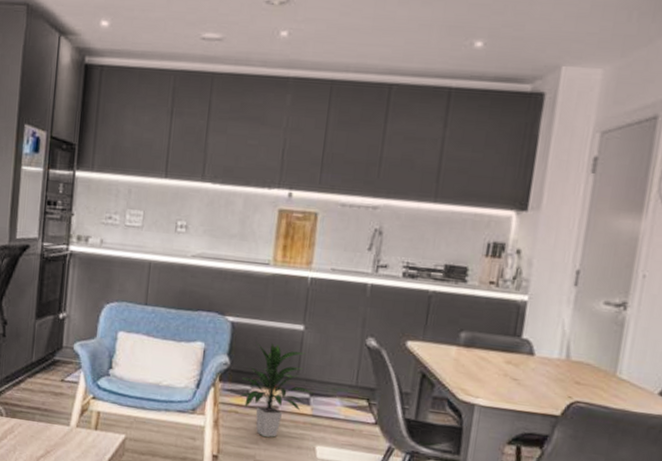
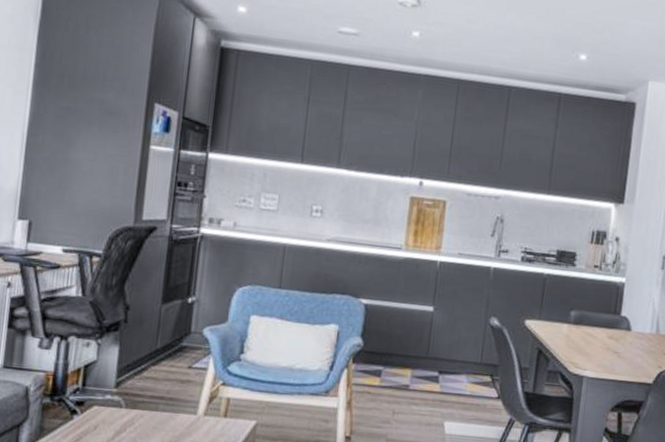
indoor plant: present [238,342,314,438] -> none [370,323,442,416]

